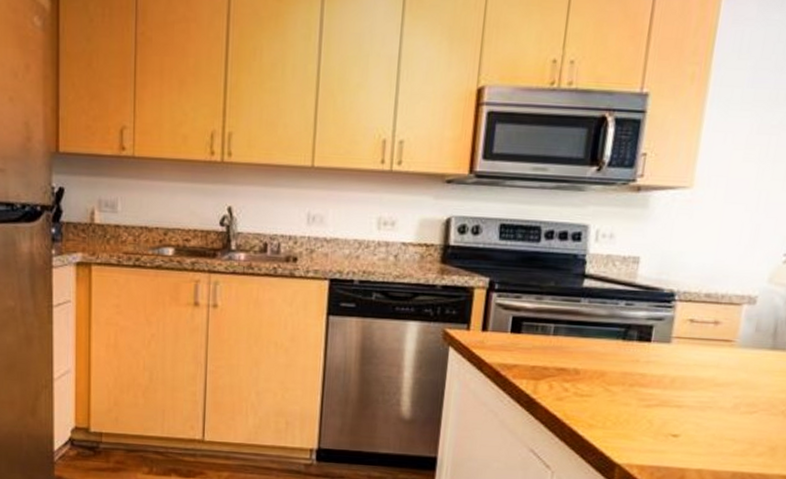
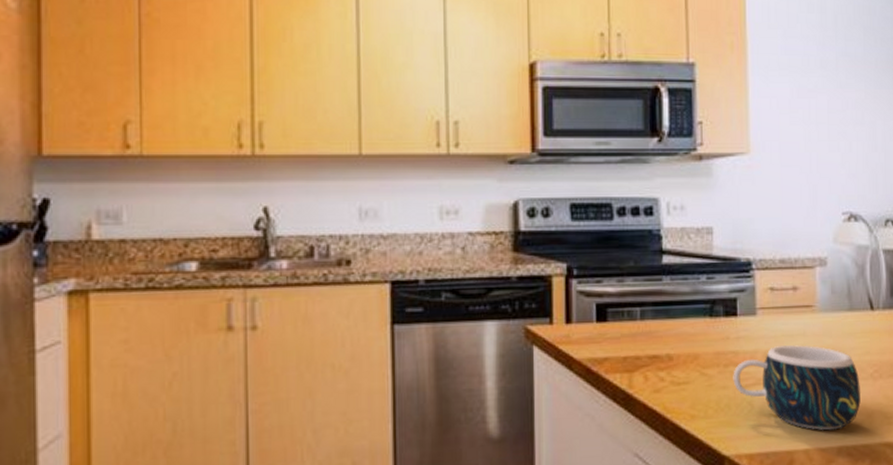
mug: none [636,374,769,457] -> present [733,345,861,431]

